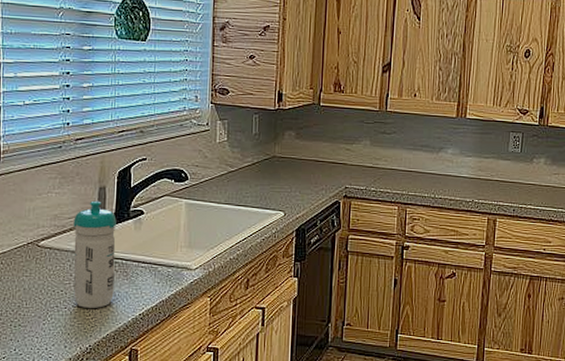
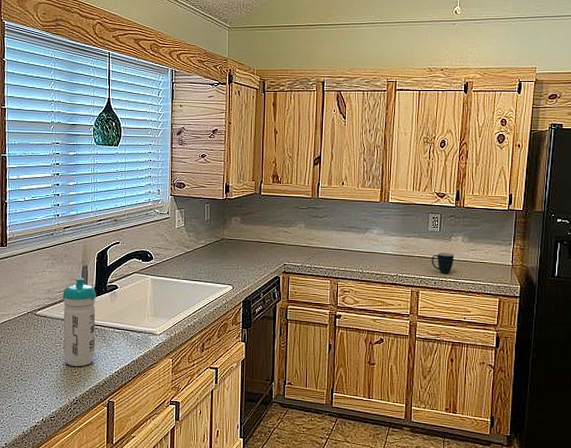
mug: none [510,176,536,201] -> present [431,252,455,274]

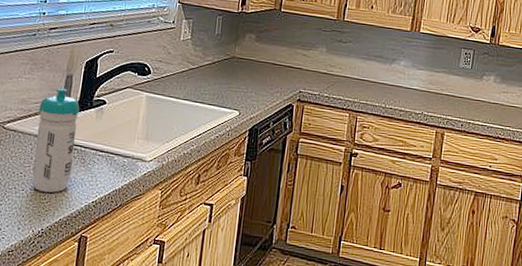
mug: present [431,252,455,274] -> none [460,92,485,117]

